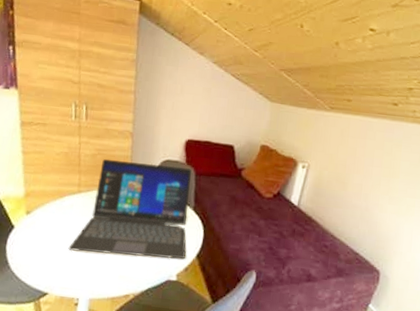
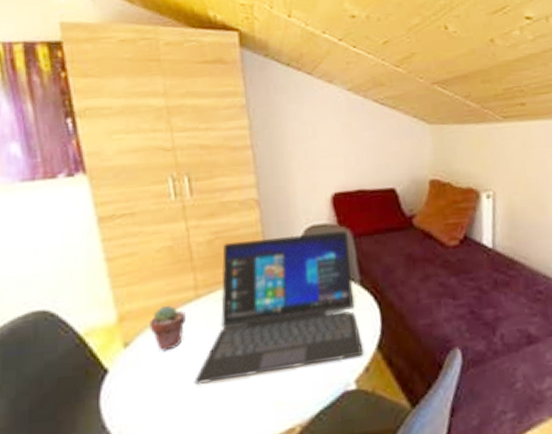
potted succulent: none [44,192,71,223] -> present [149,304,187,352]

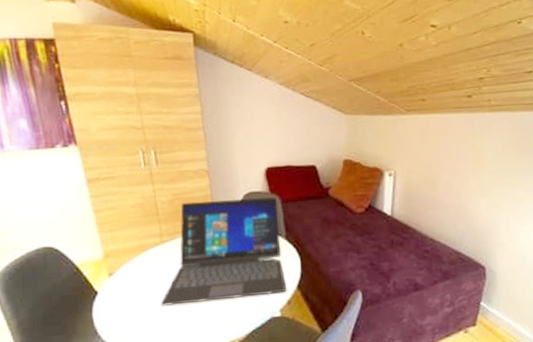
potted succulent: present [149,304,187,352] -> none [127,247,155,281]

